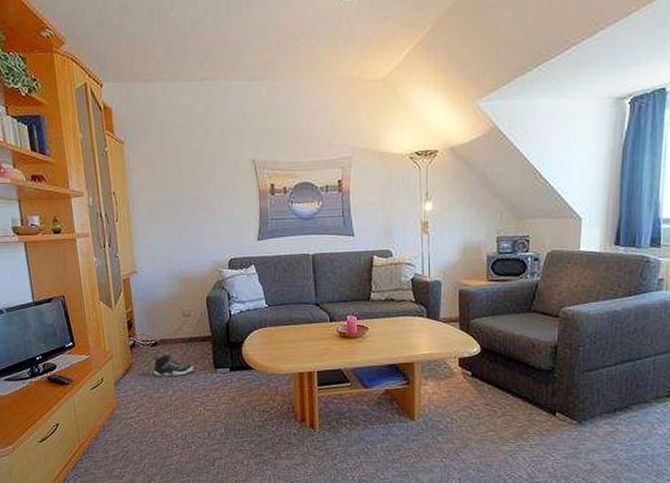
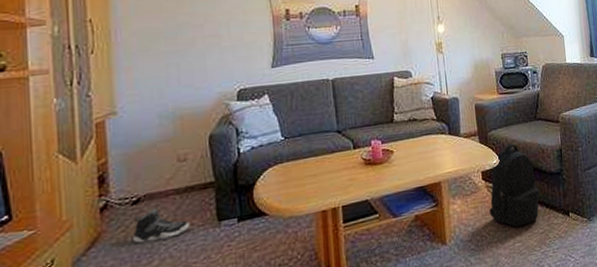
backpack: none [462,333,524,417] -> present [489,143,541,228]

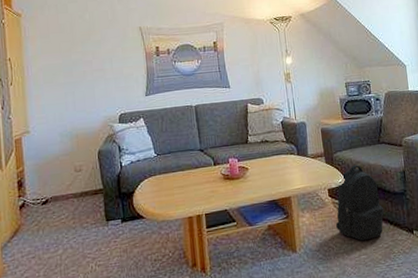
sneaker: present [133,208,190,244] -> none [43,208,85,235]

